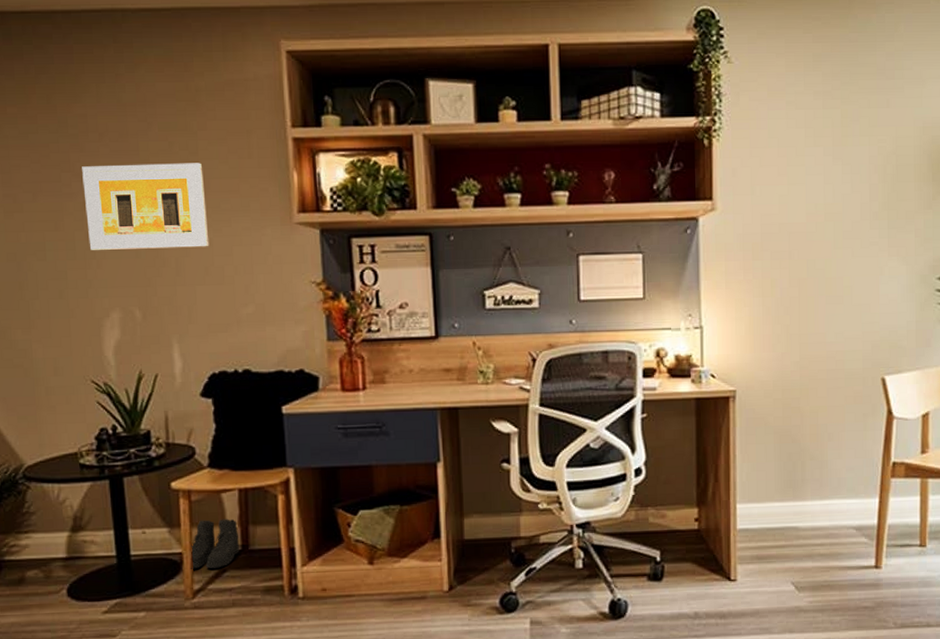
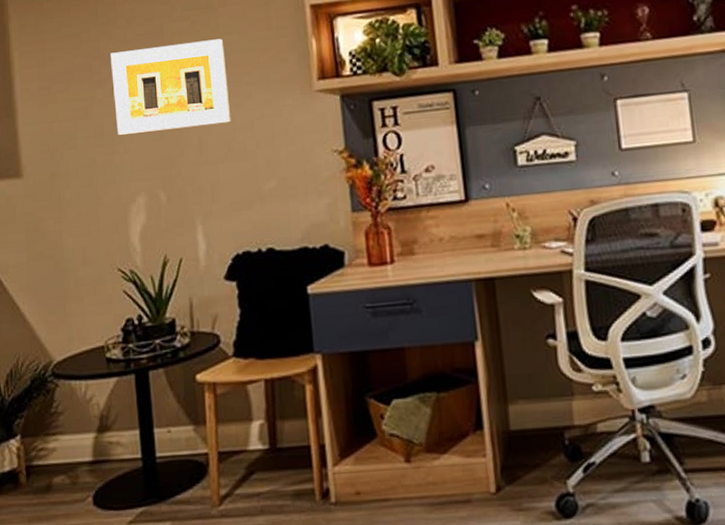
boots: present [191,519,240,569] -> none [217,413,267,472]

